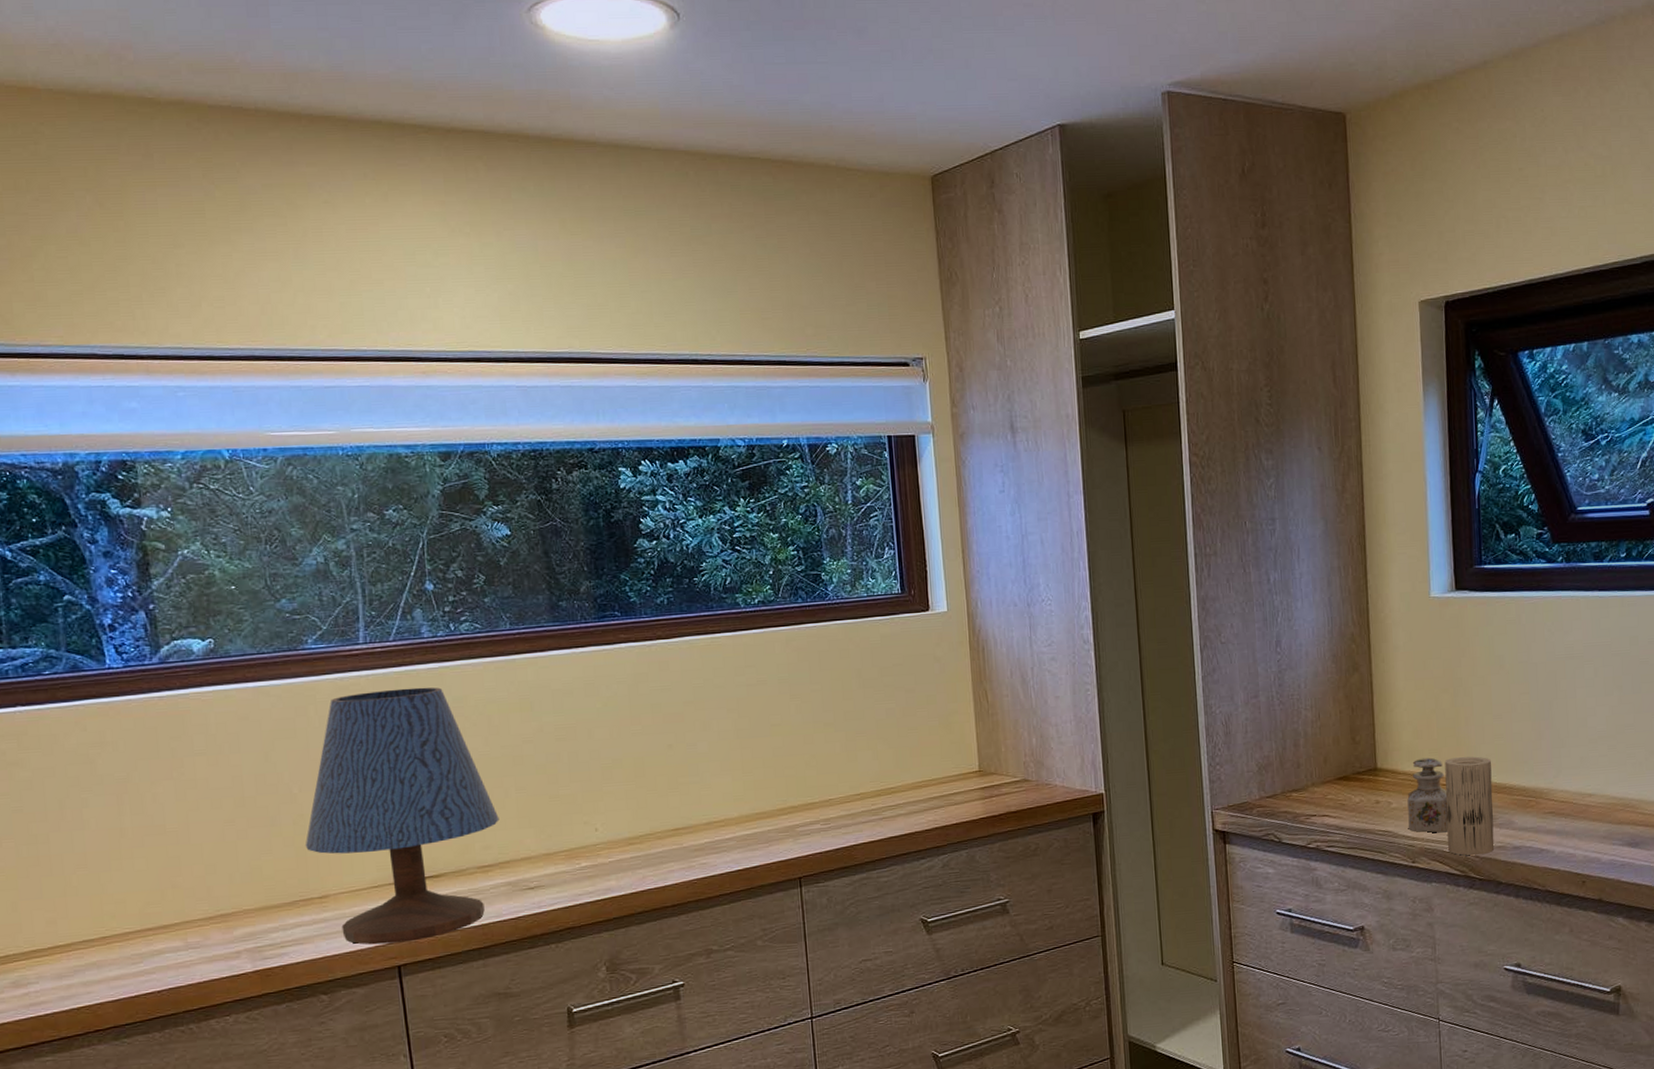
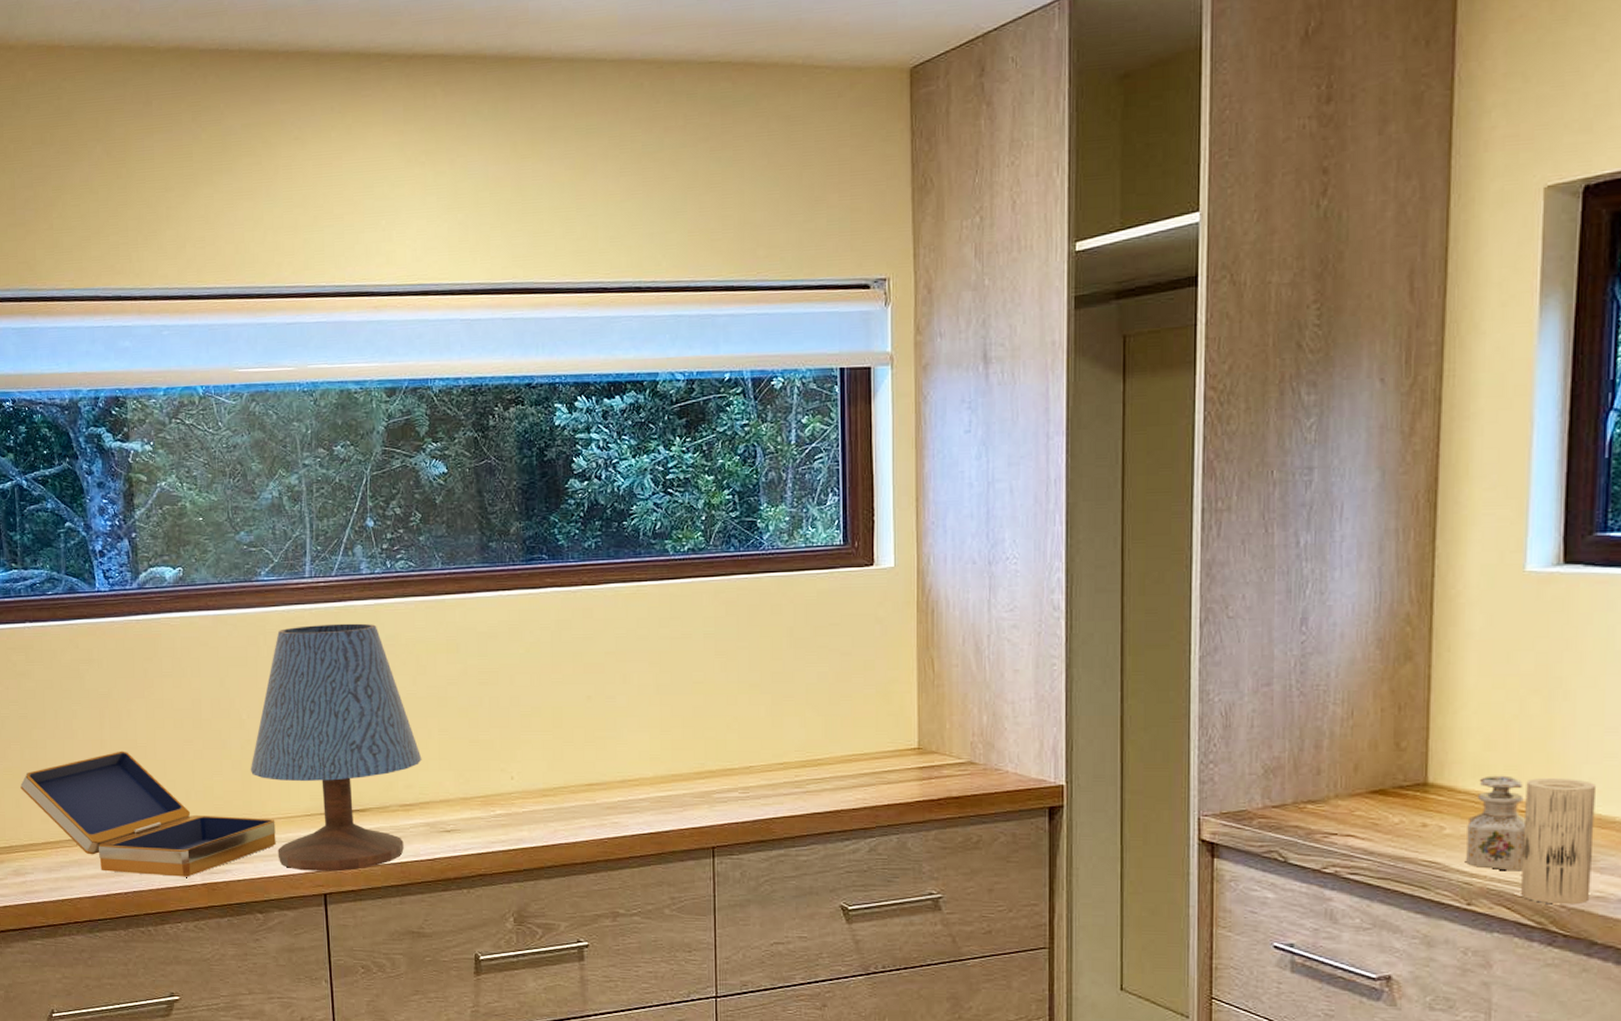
jewelry box: none [17,838,340,971] -> present [20,751,276,877]

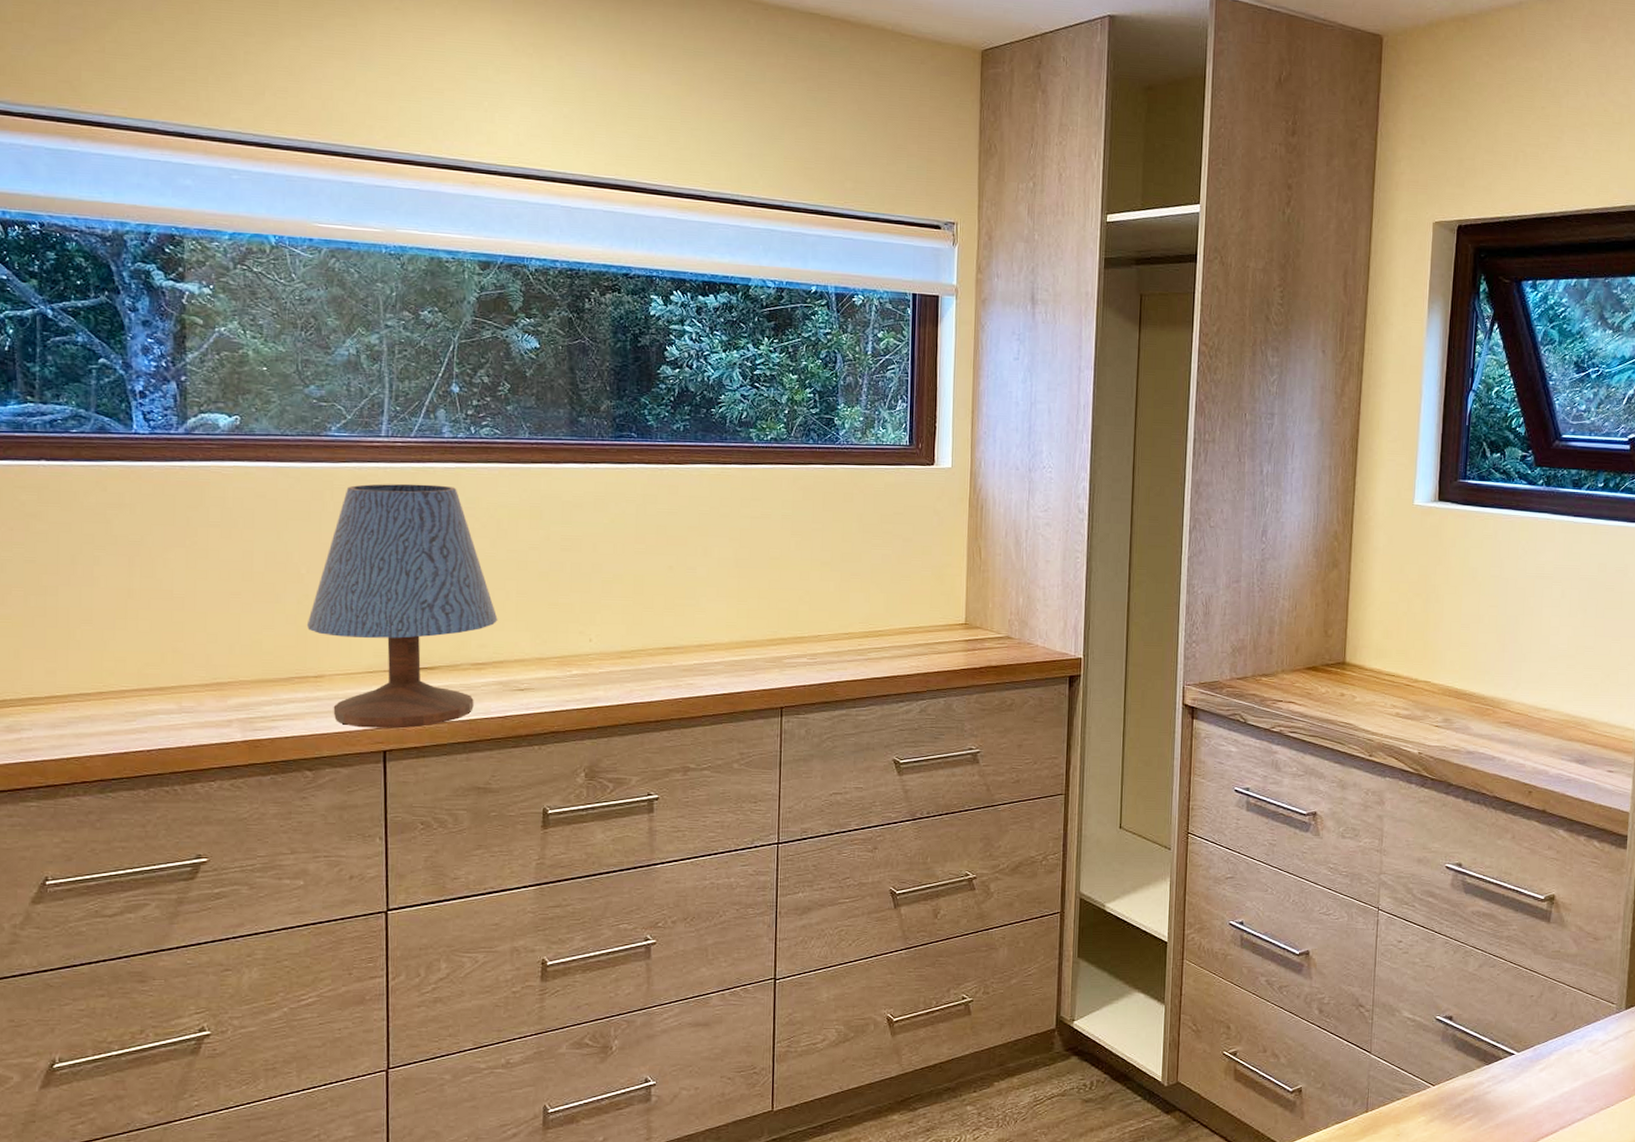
jewelry box: present [20,751,276,877] -> none [21,601,333,734]
perfume bottle: present [1466,775,1527,871] -> none [1369,657,1410,731]
candle: present [1520,778,1596,905] -> none [1404,660,1454,756]

